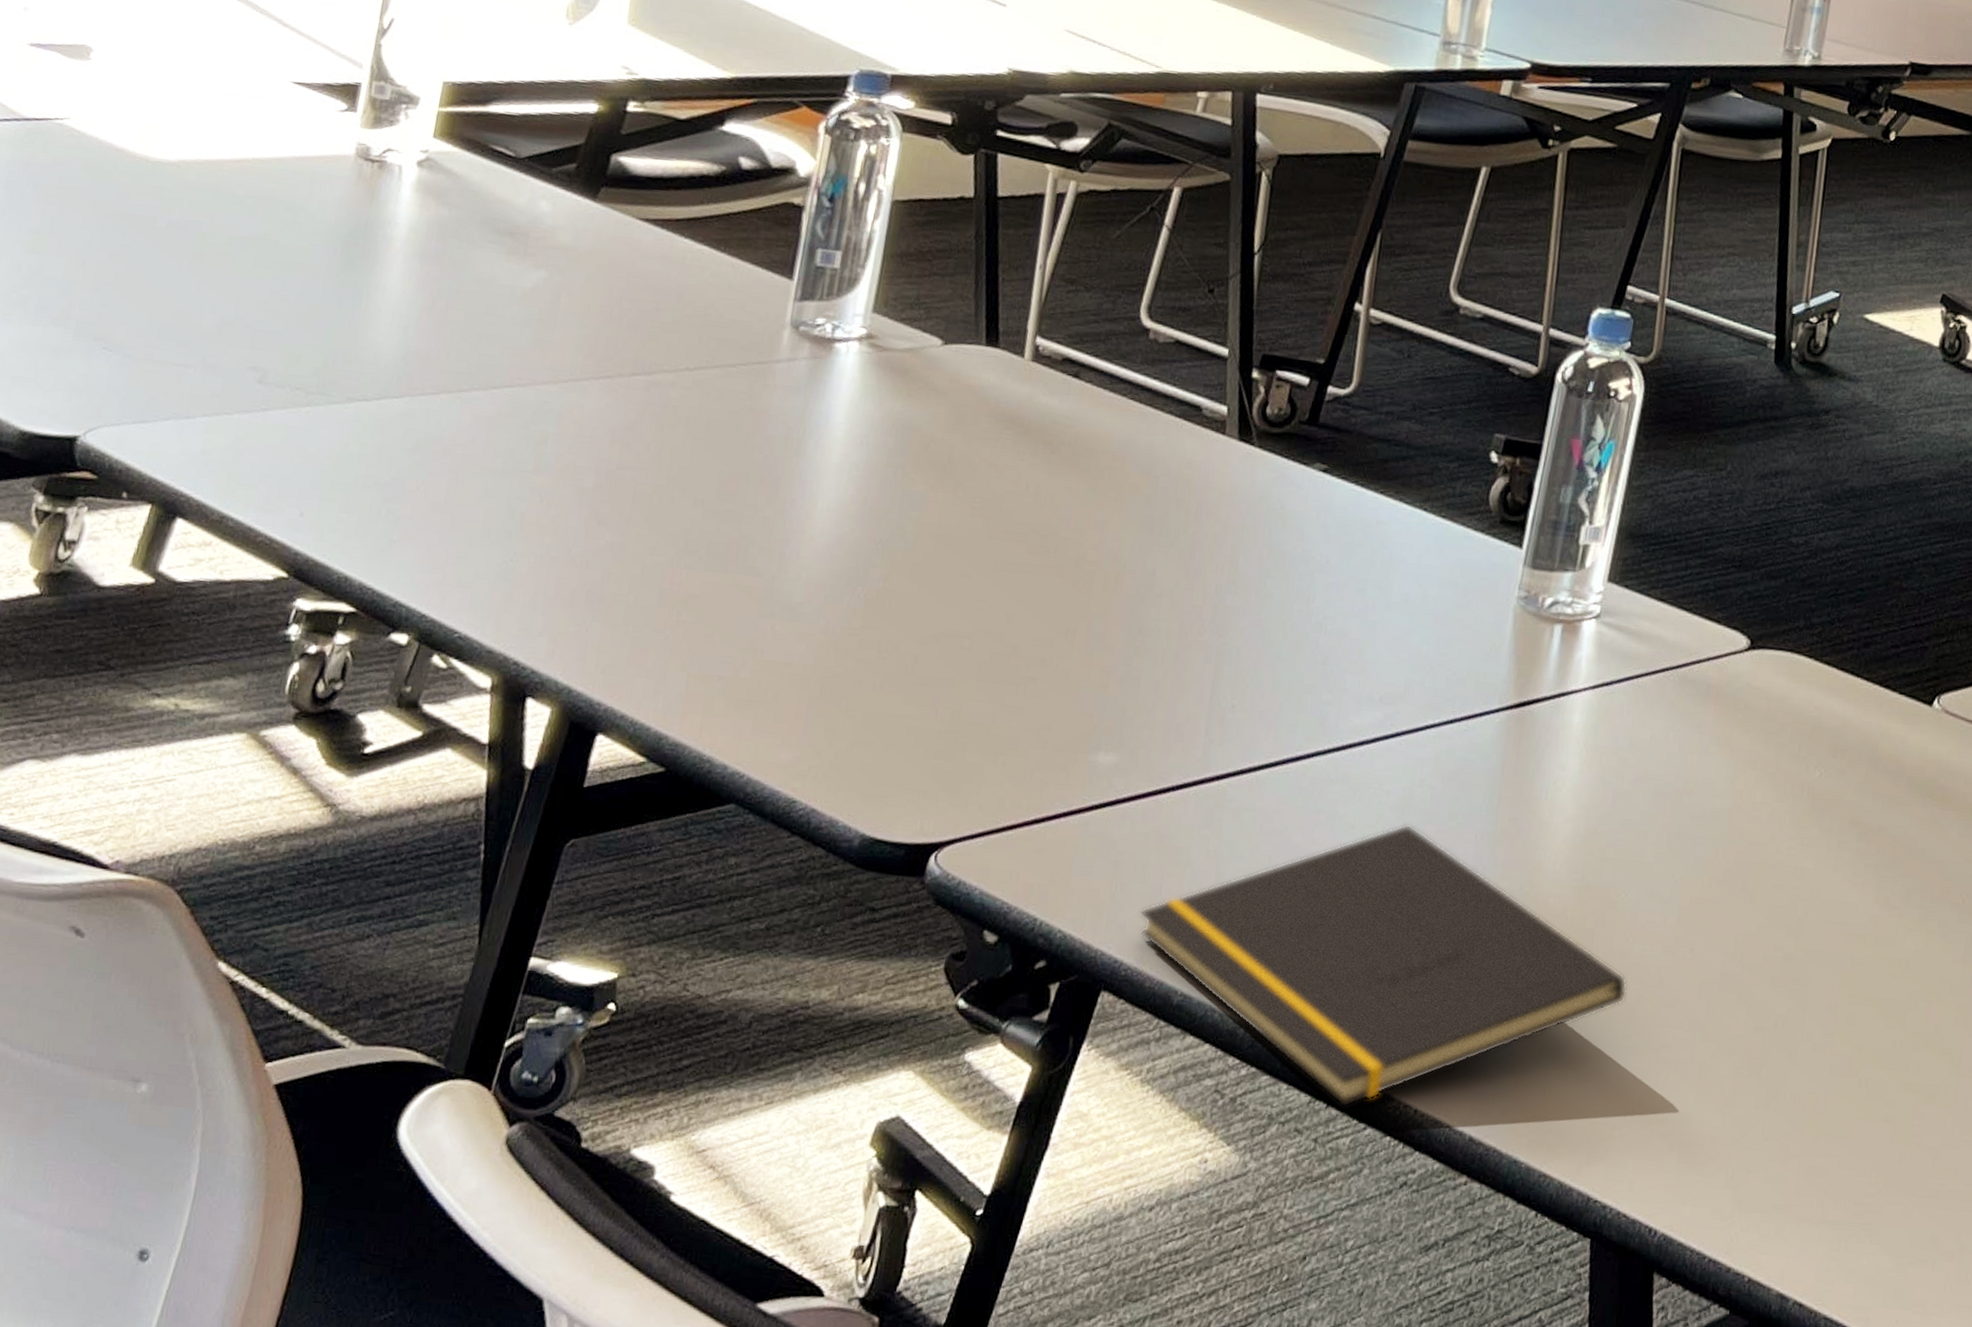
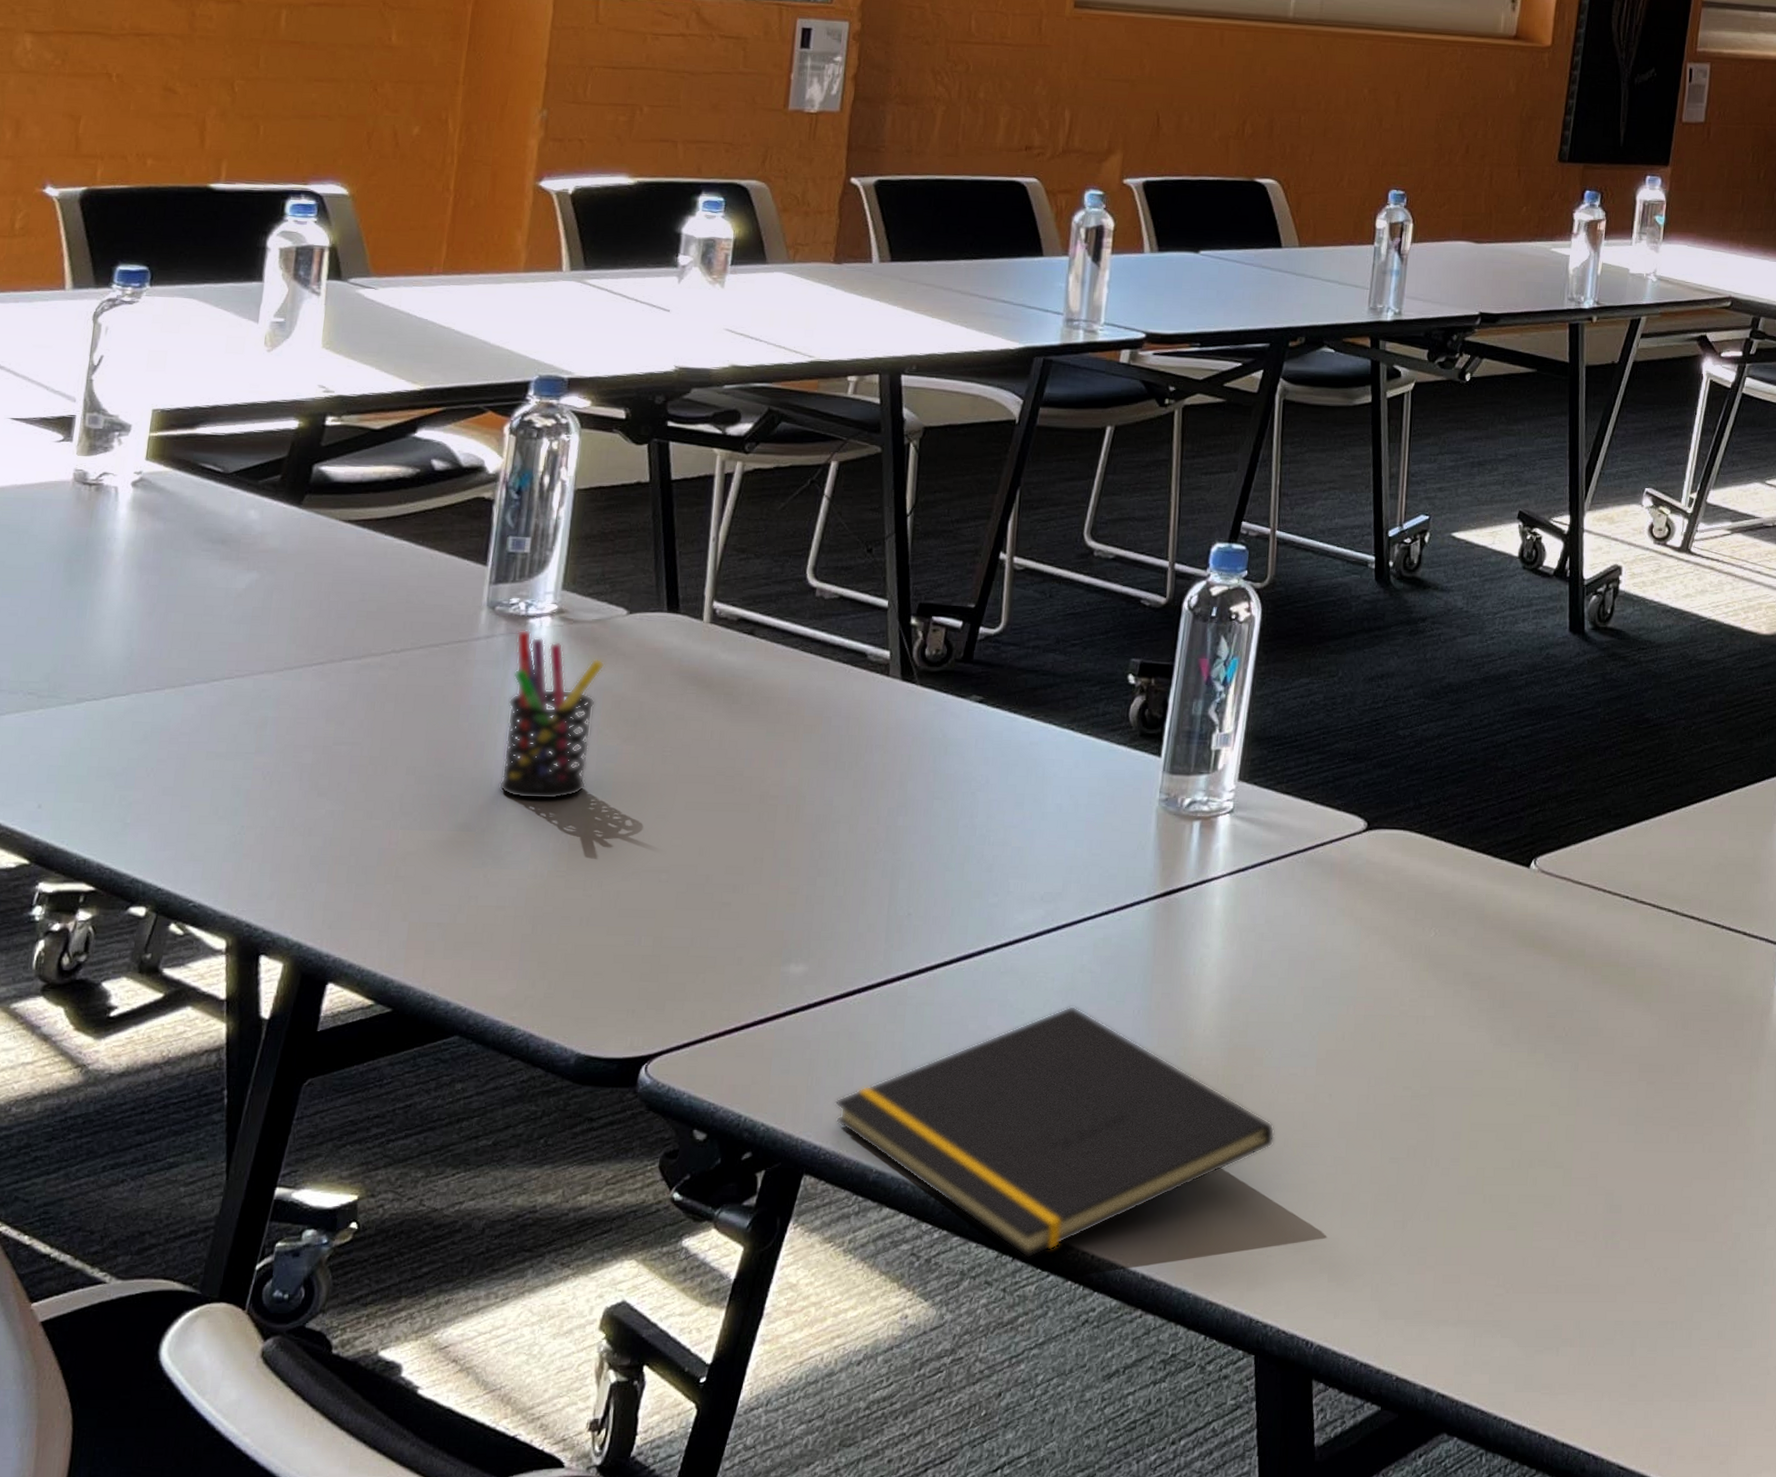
pen holder: none [792,354,915,548] -> present [498,629,605,800]

